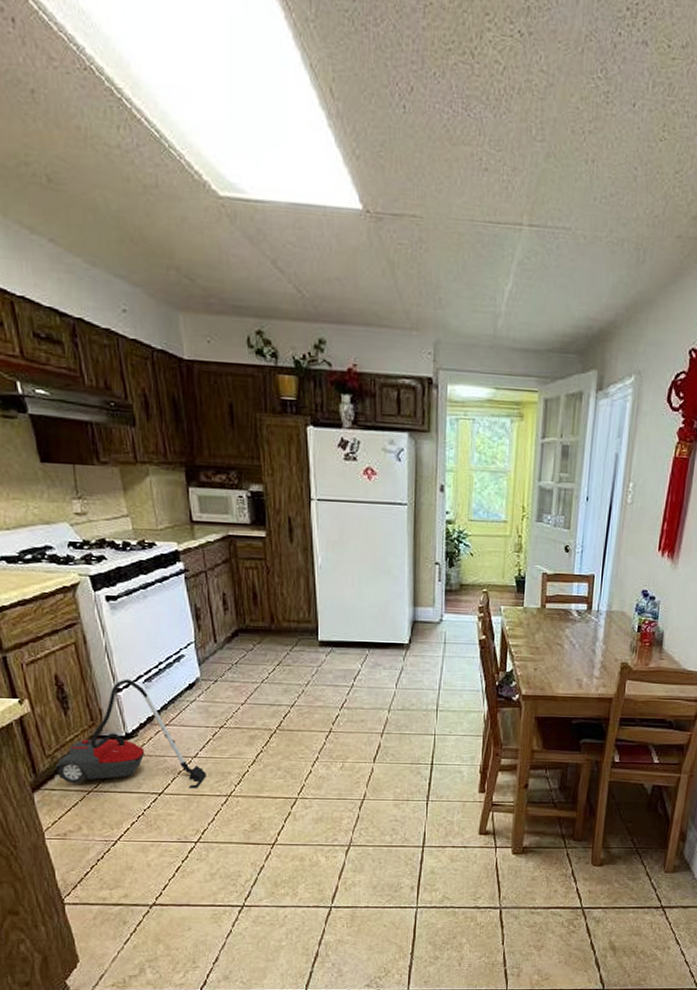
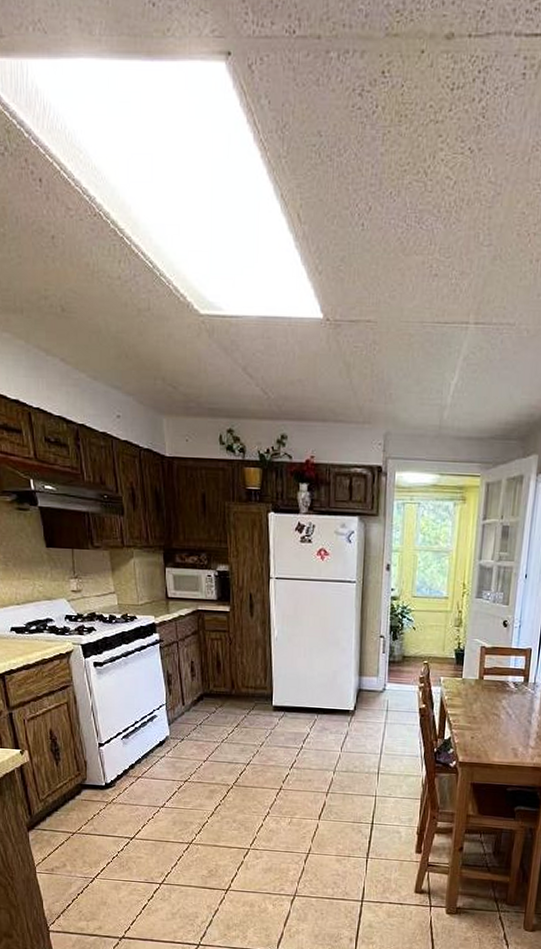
vacuum cleaner: present [55,679,206,789] -> none [47,735,171,836]

